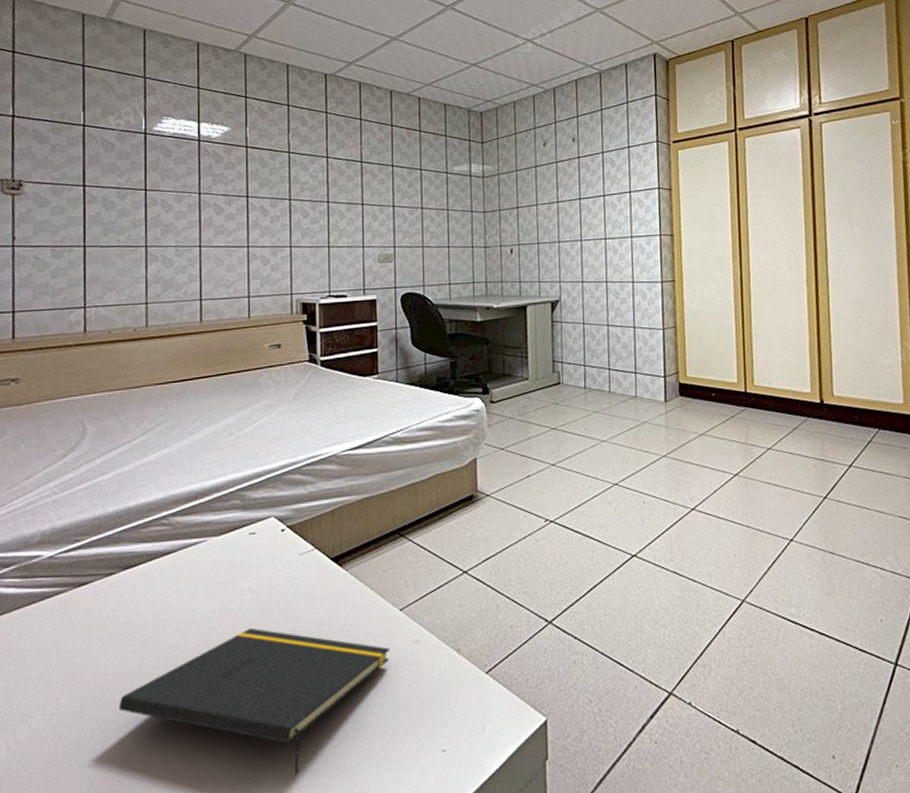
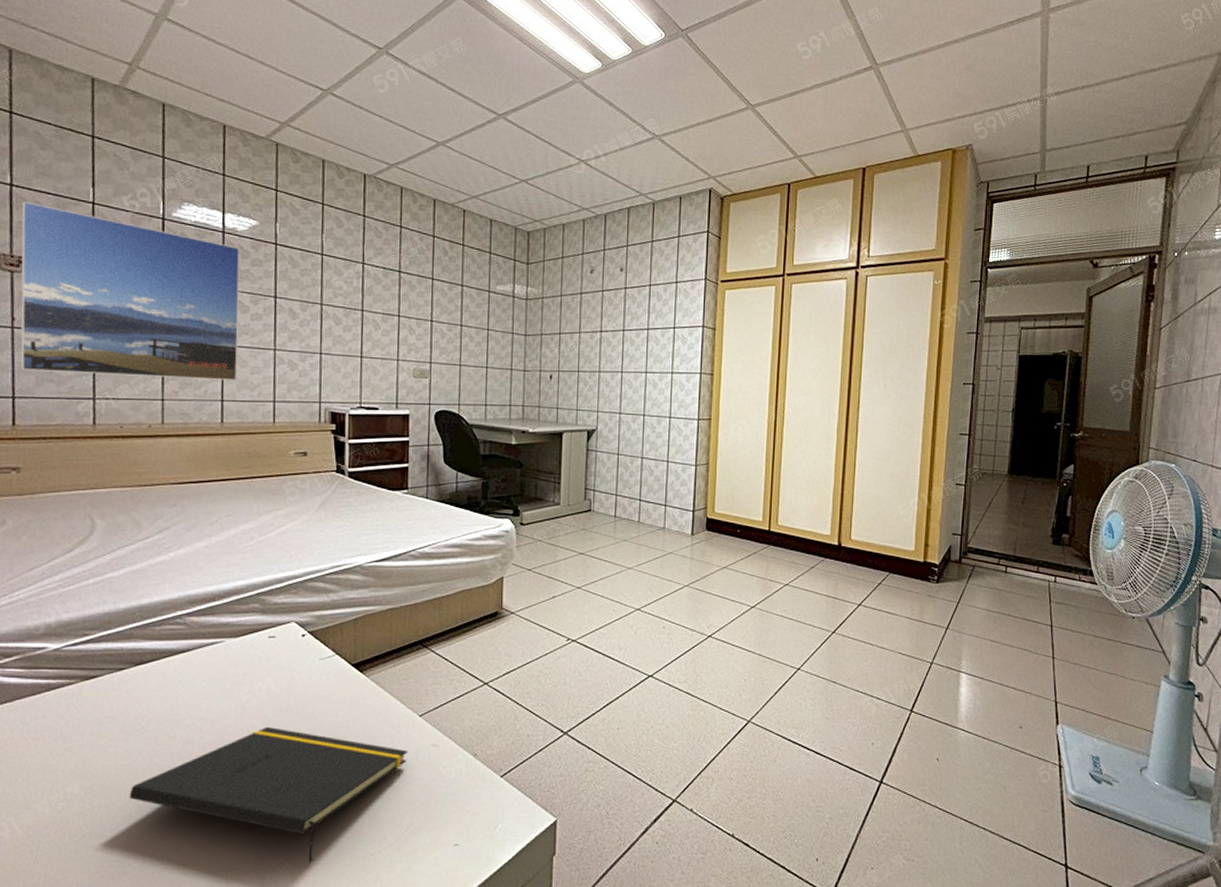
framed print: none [20,130,215,286] -> present [21,201,240,380]

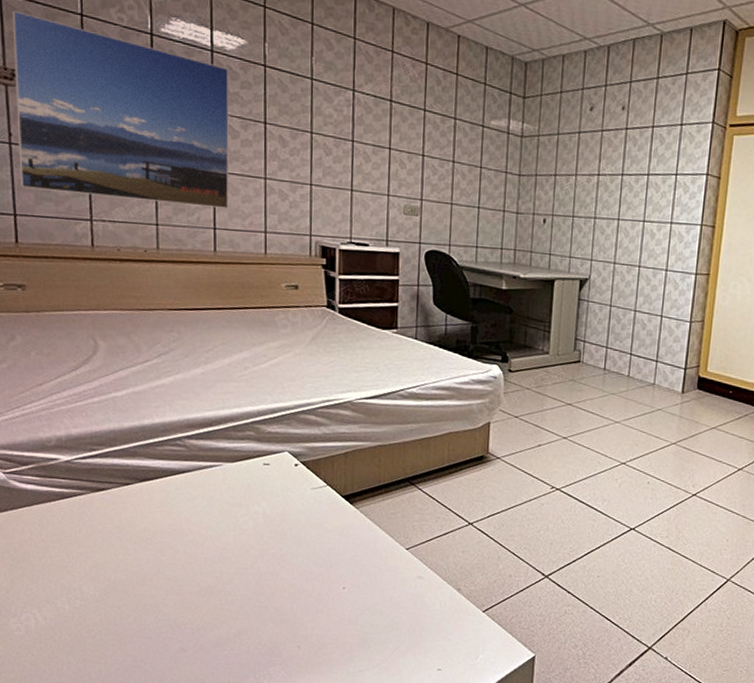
notepad: present [129,726,408,863] -> none [139,547,395,674]

